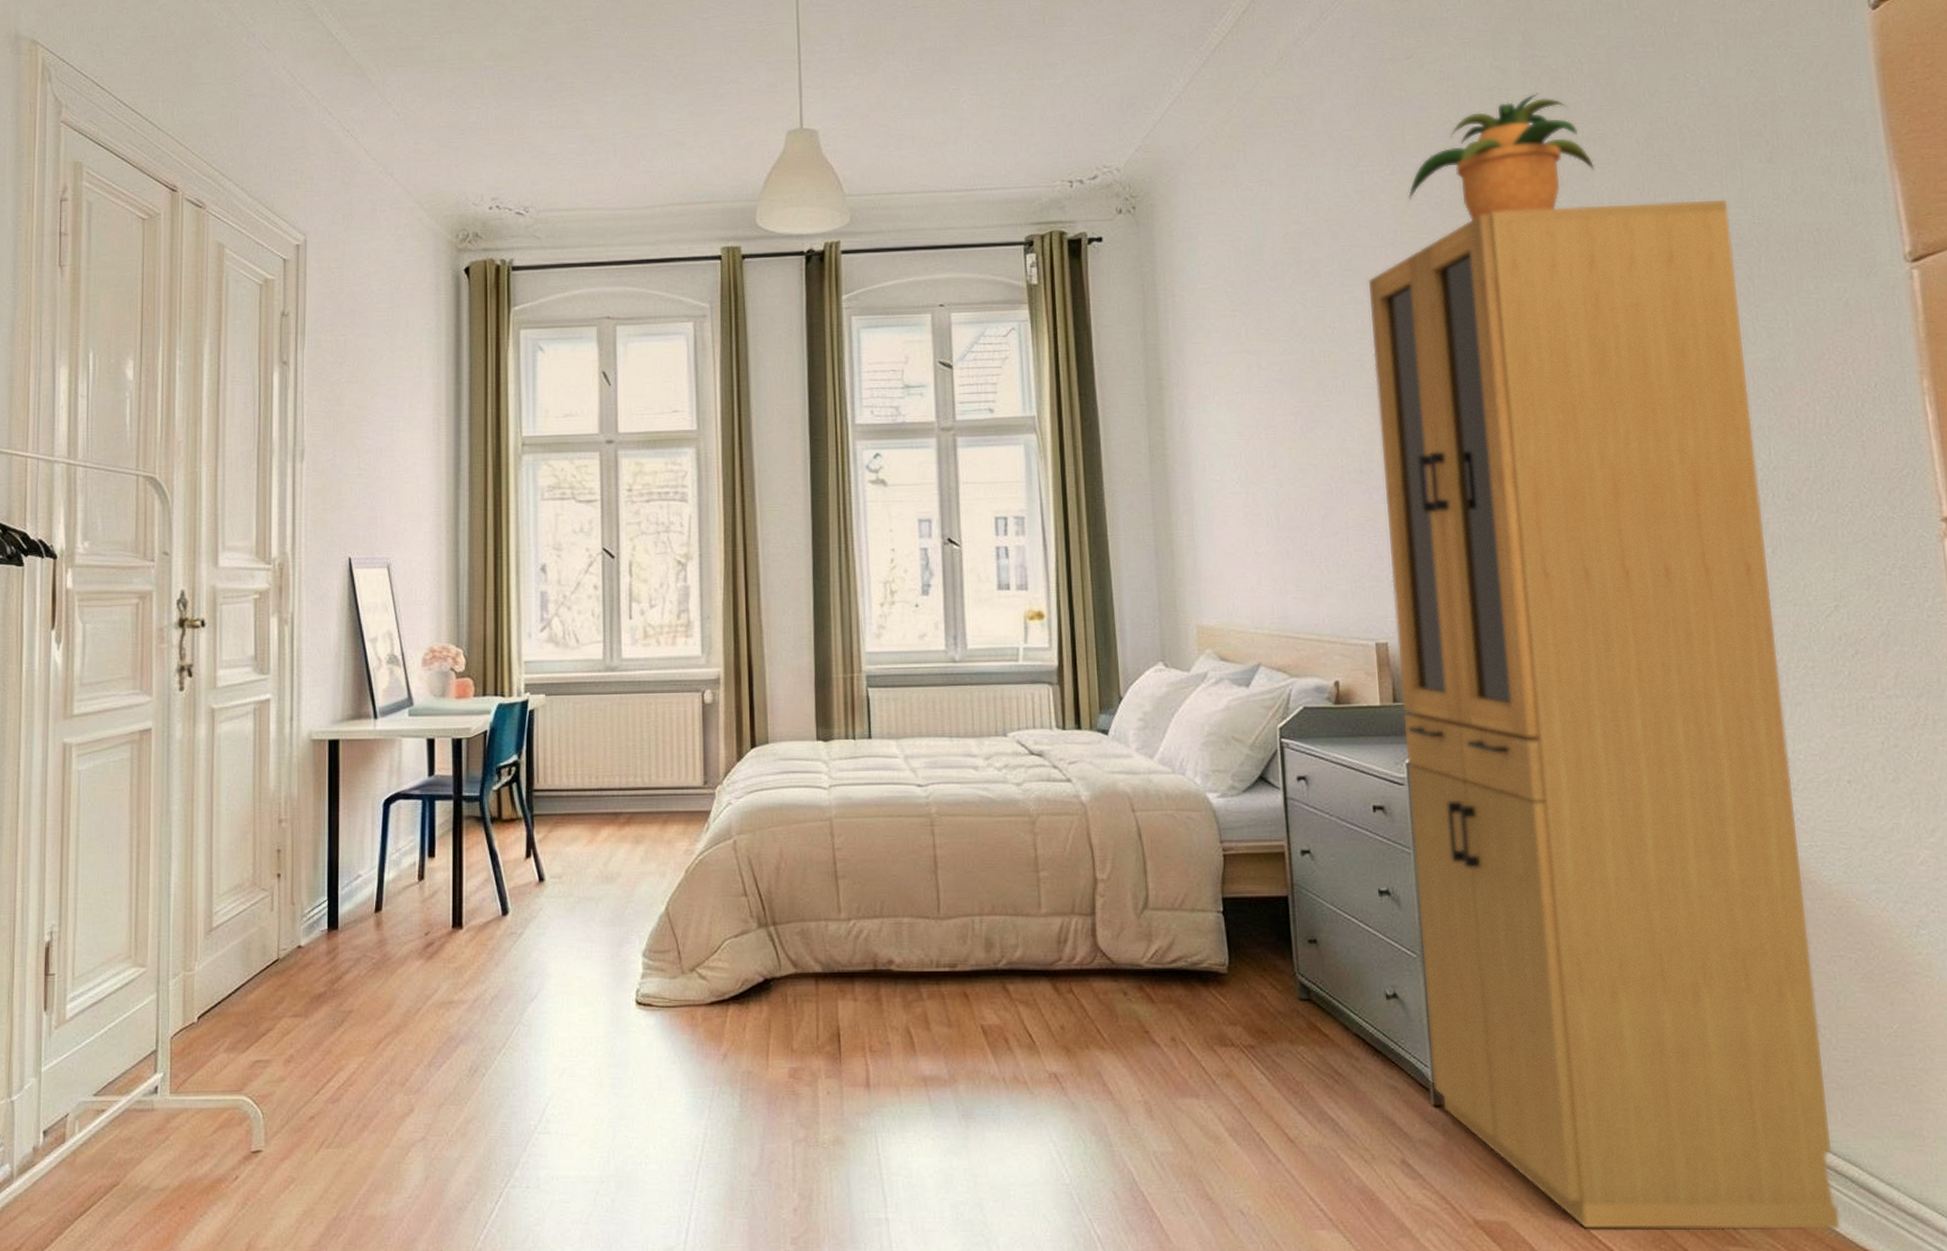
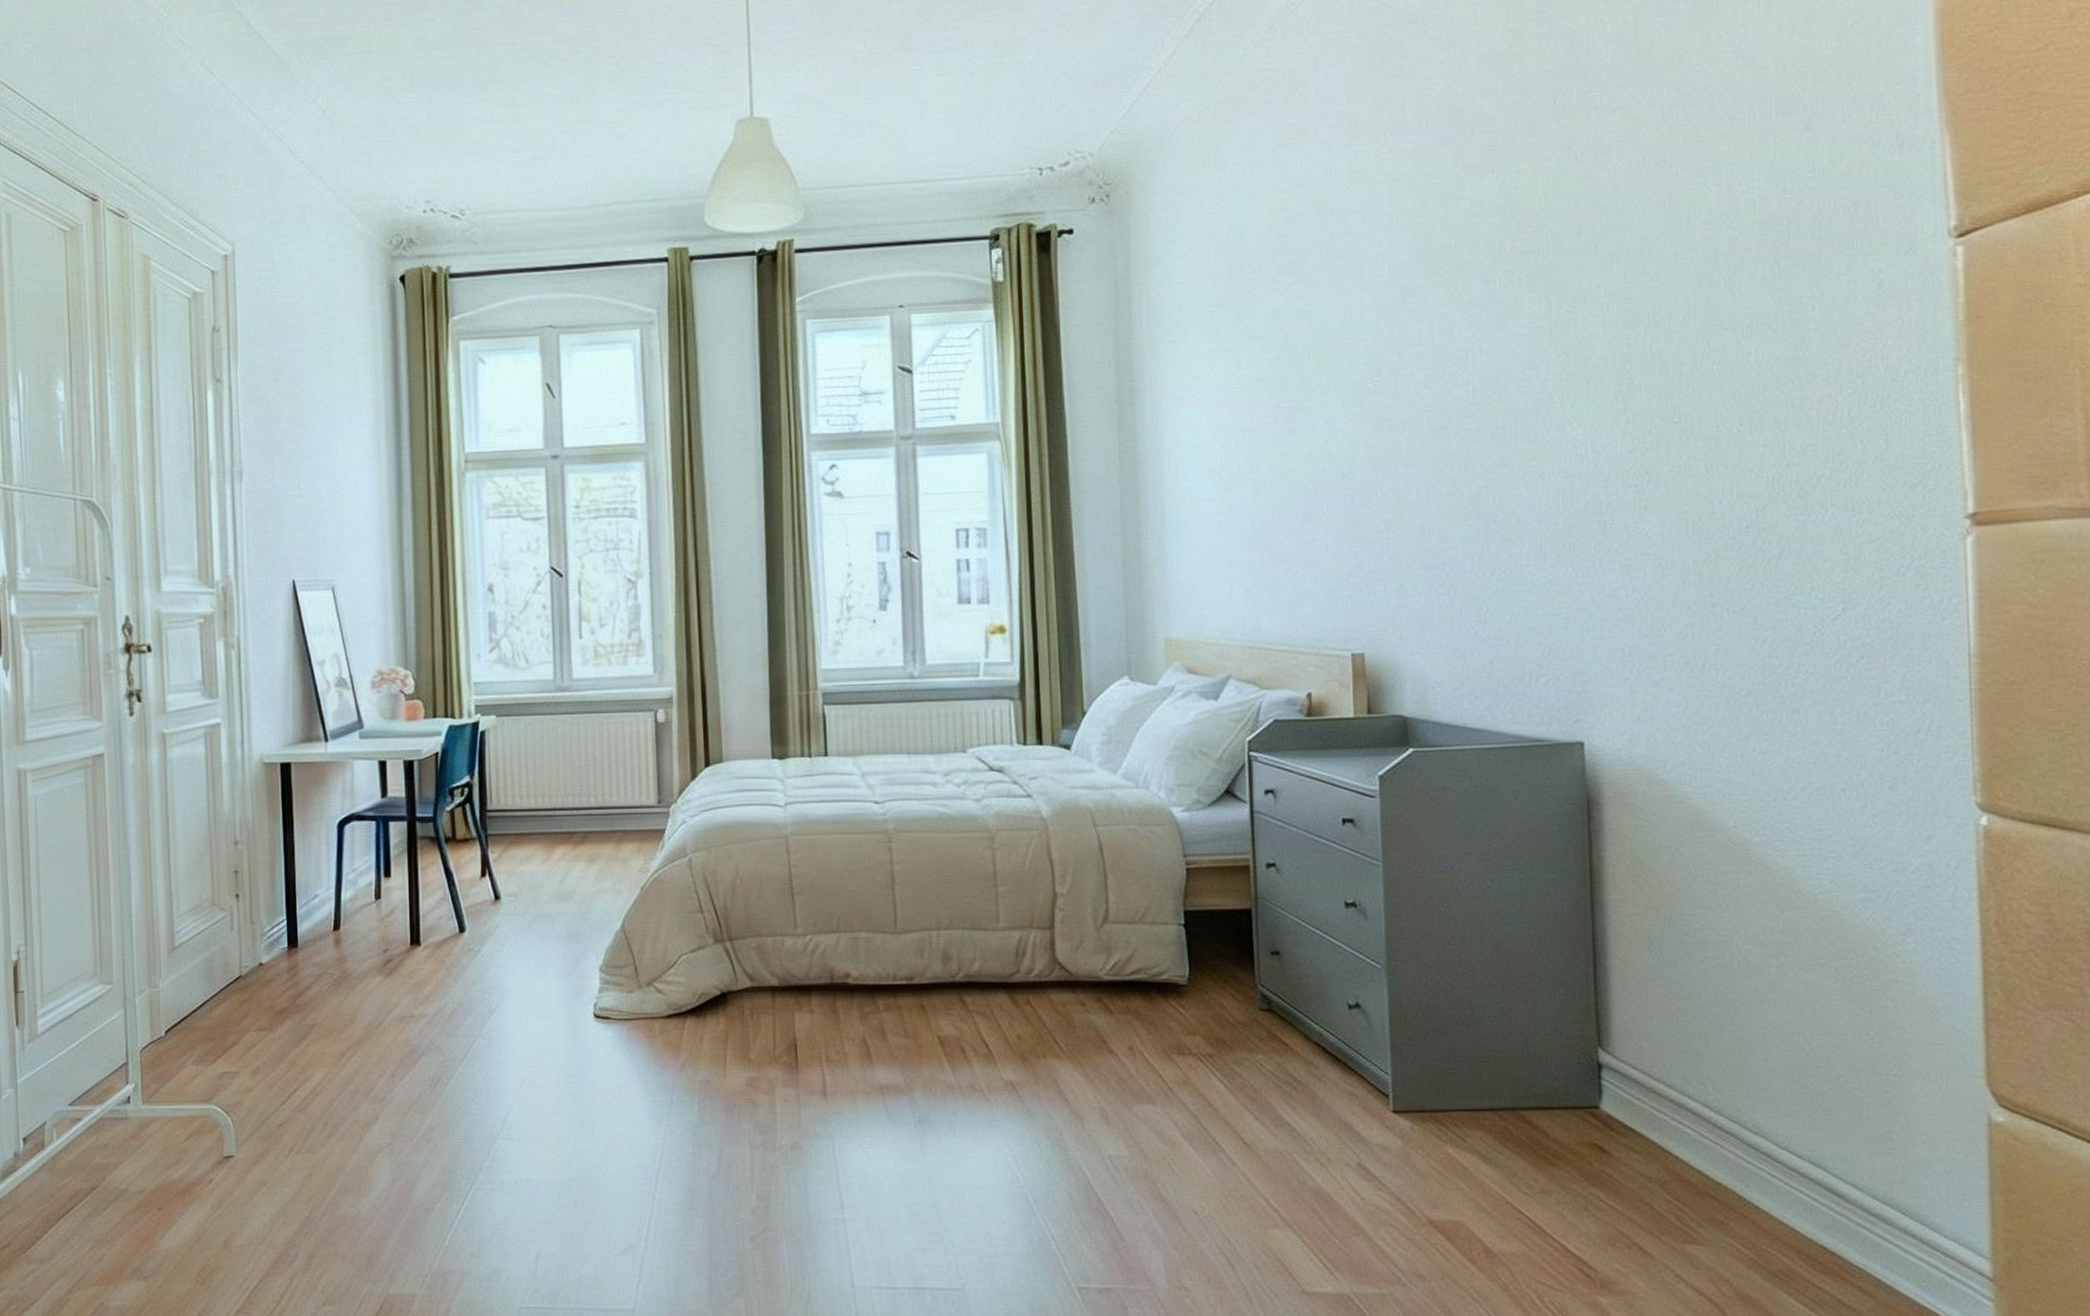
cabinet: present [1369,200,1840,1230] -> none [1359,174,1800,1229]
potted plant: present [1407,93,1595,220] -> none [1405,58,1613,202]

